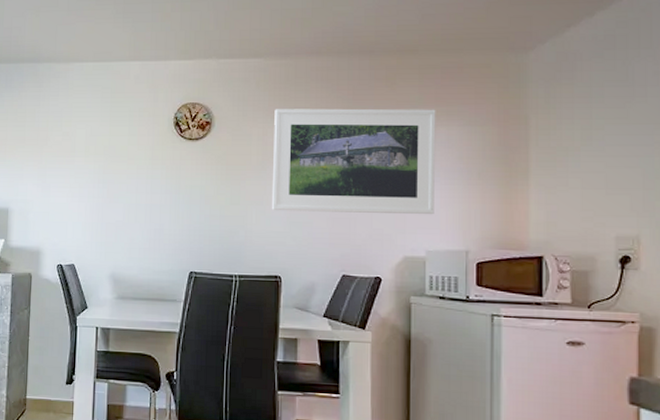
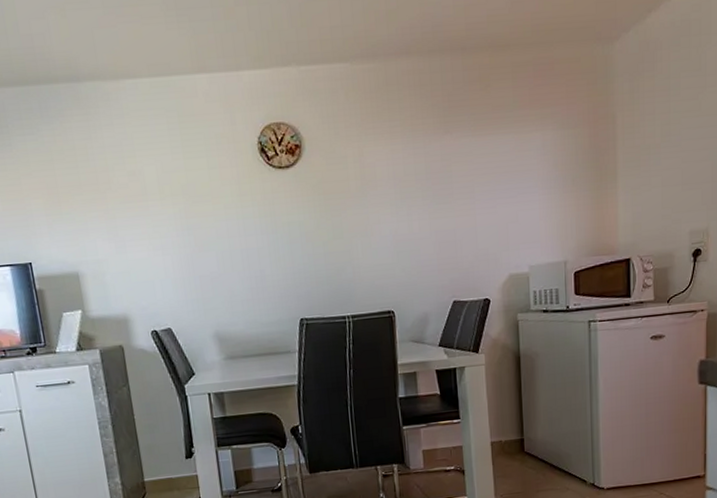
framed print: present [271,108,436,215] -> none [368,112,534,241]

